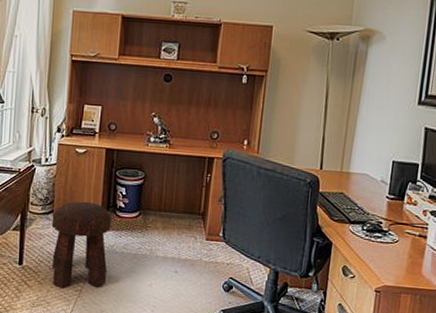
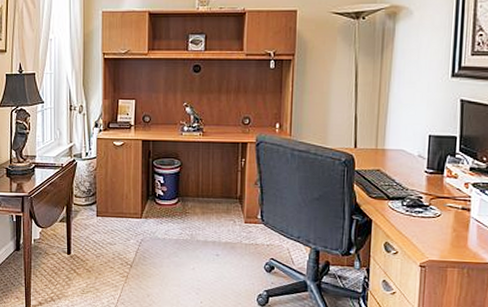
stool: present [53,201,112,289] -> none [96,191,152,275]

